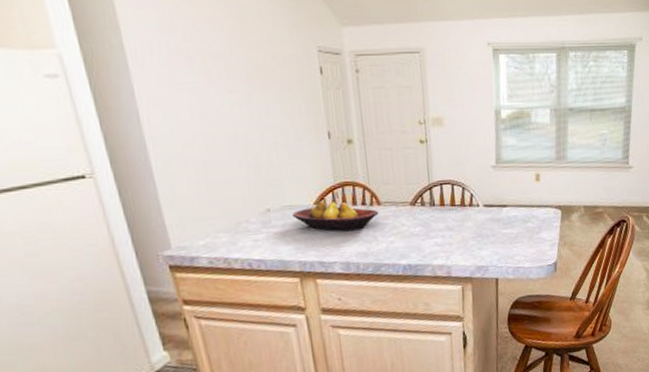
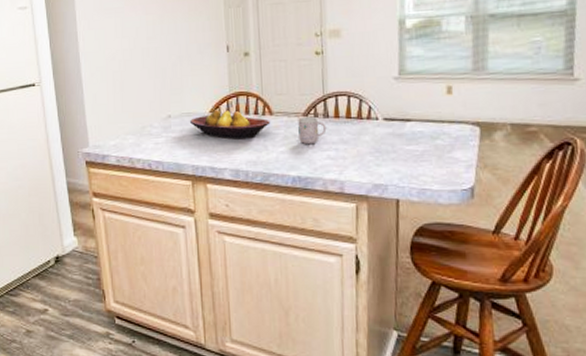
mug: none [404,202,434,233] -> present [296,113,327,144]

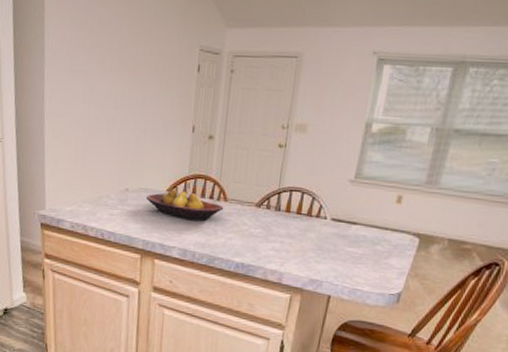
mug: present [296,113,327,144] -> none [248,202,277,234]

